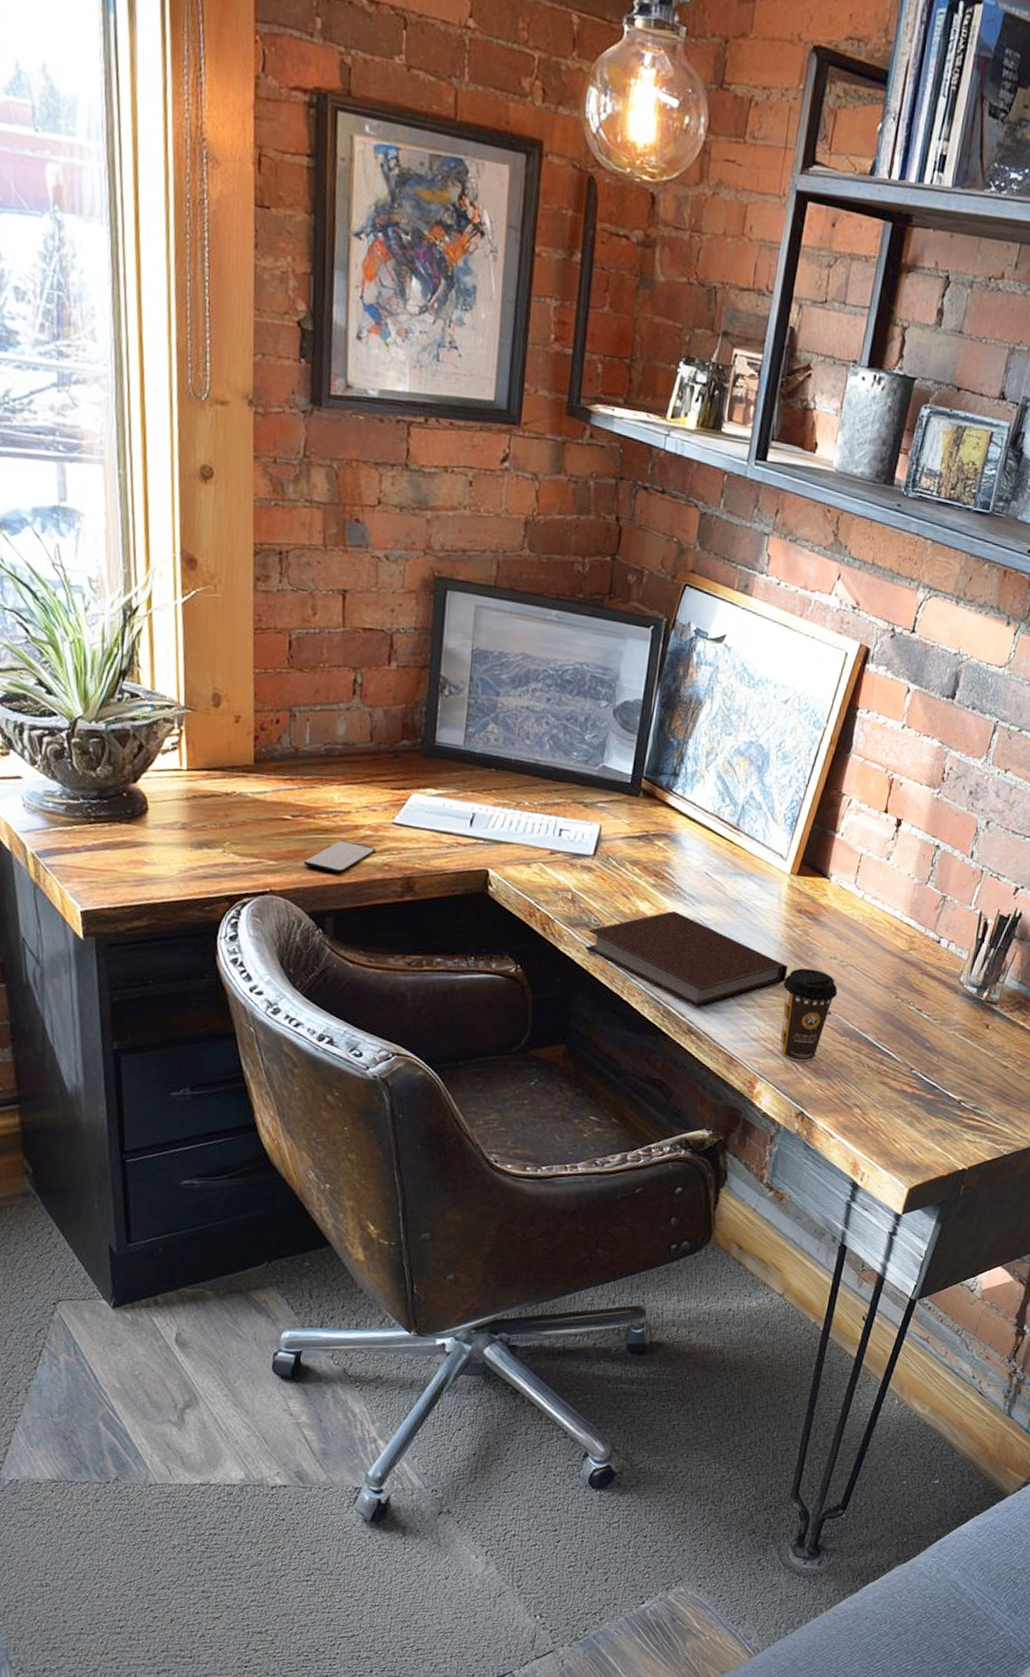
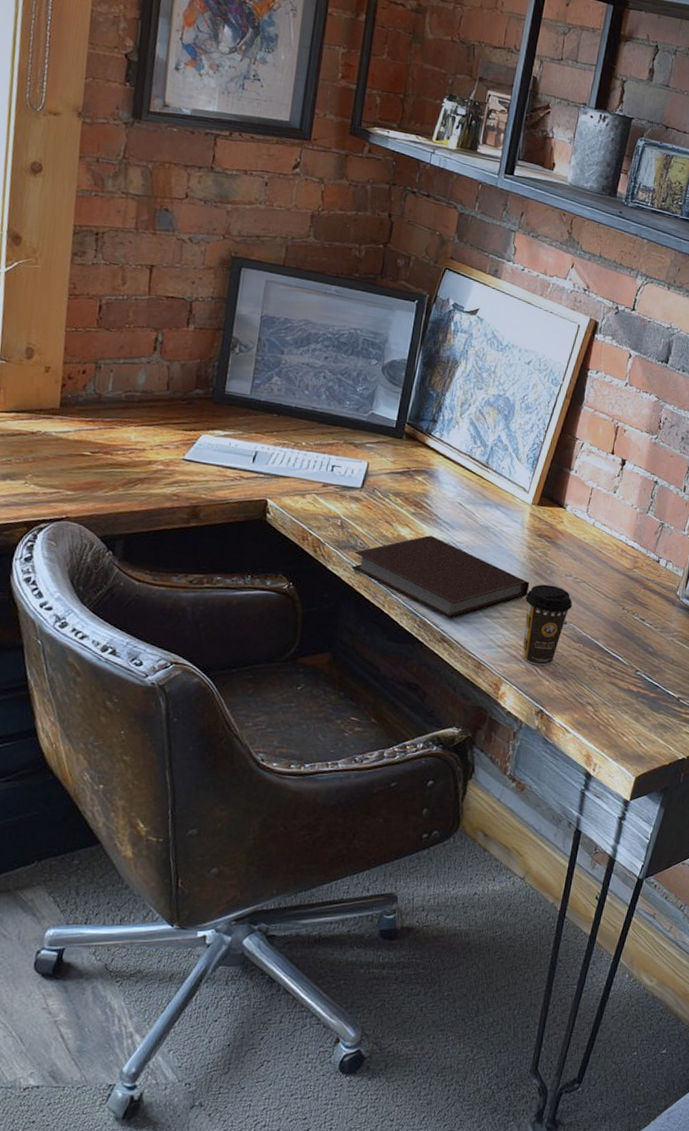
smartphone: present [303,840,376,874] -> none [99,473,166,503]

